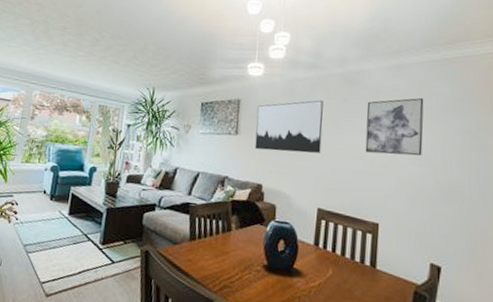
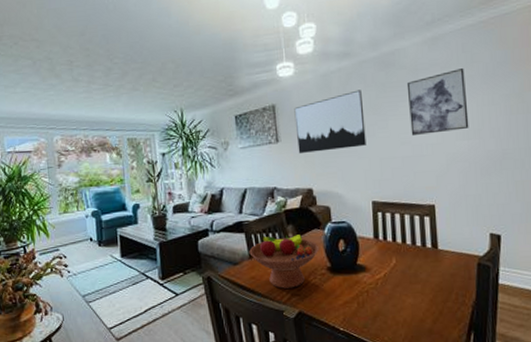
fruit bowl: none [190,218,259,279] -> present [249,233,320,289]

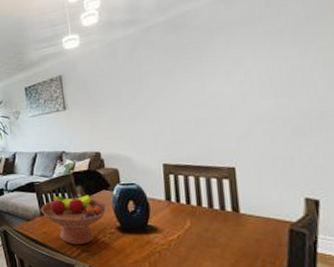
wall art: present [294,90,366,154] -> none [80,55,156,120]
wall art: present [406,67,469,135] -> none [199,22,276,97]

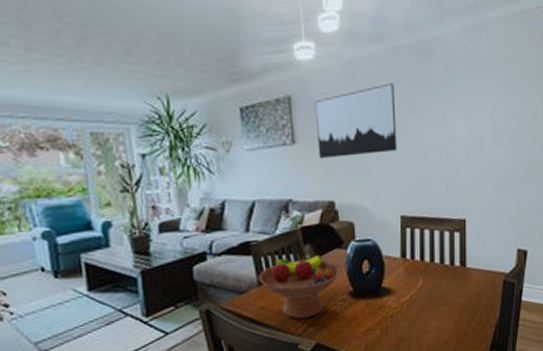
wall art: none [80,55,156,120] -> present [314,83,397,160]

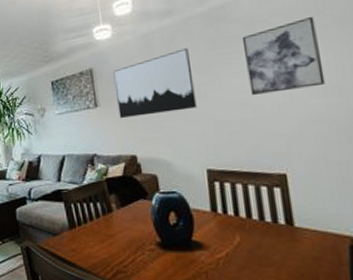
fruit bowl: present [258,255,341,319] -> none [69,202,147,264]
wall art: none [444,63,506,140] -> present [241,16,326,95]

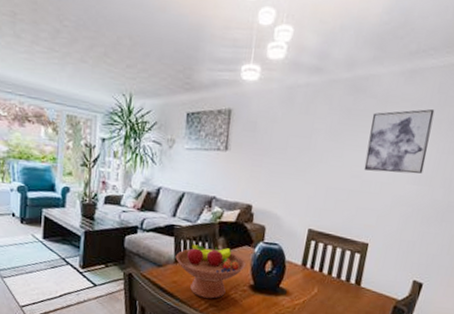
fruit bowl: none [69,202,147,264] -> present [175,240,247,299]
wall art: present [113,48,197,119] -> none [245,111,325,172]

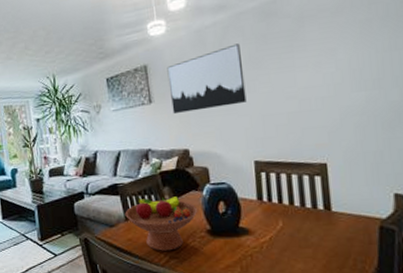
wall art: none [245,111,325,172] -> present [167,43,247,115]
wall art: present [363,108,435,174] -> none [291,10,367,89]

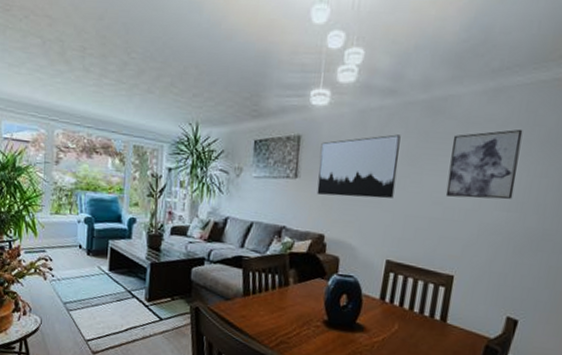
fruit bowl: present [125,195,198,251] -> none [244,272,320,335]
wall art: none [291,10,367,89] -> present [445,129,523,200]

